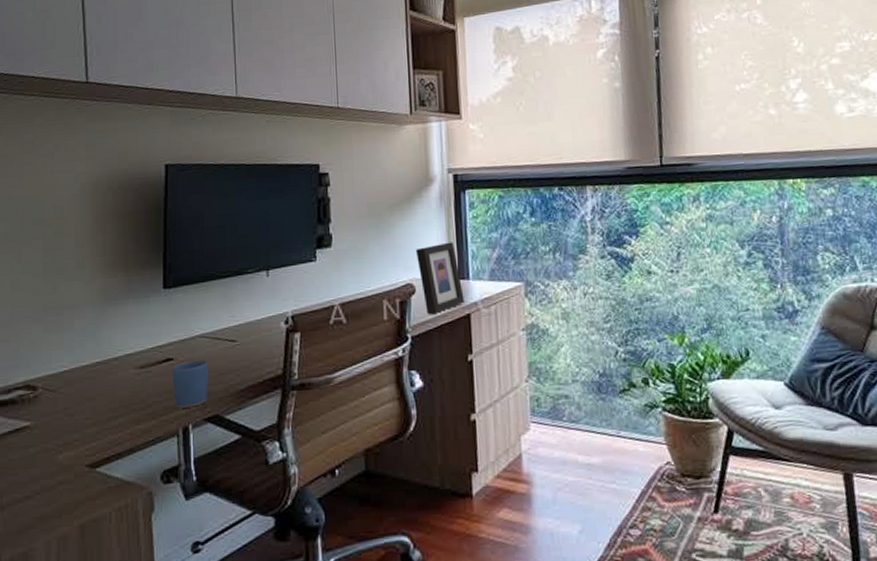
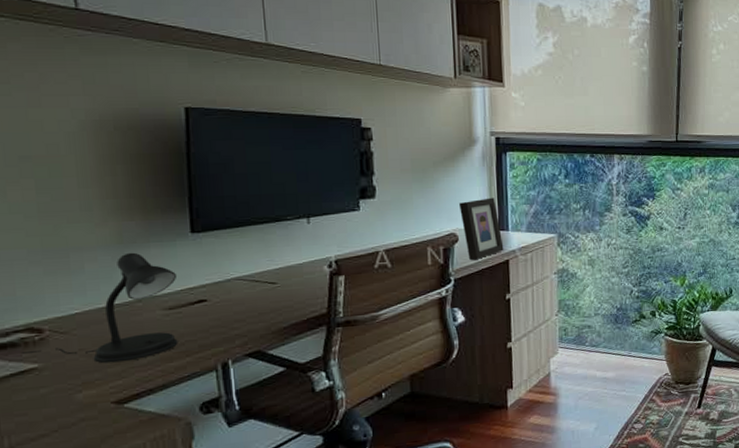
desk lamp: none [19,309,150,424] -> present [22,252,178,364]
mug: present [172,359,210,408] -> none [206,300,249,346]

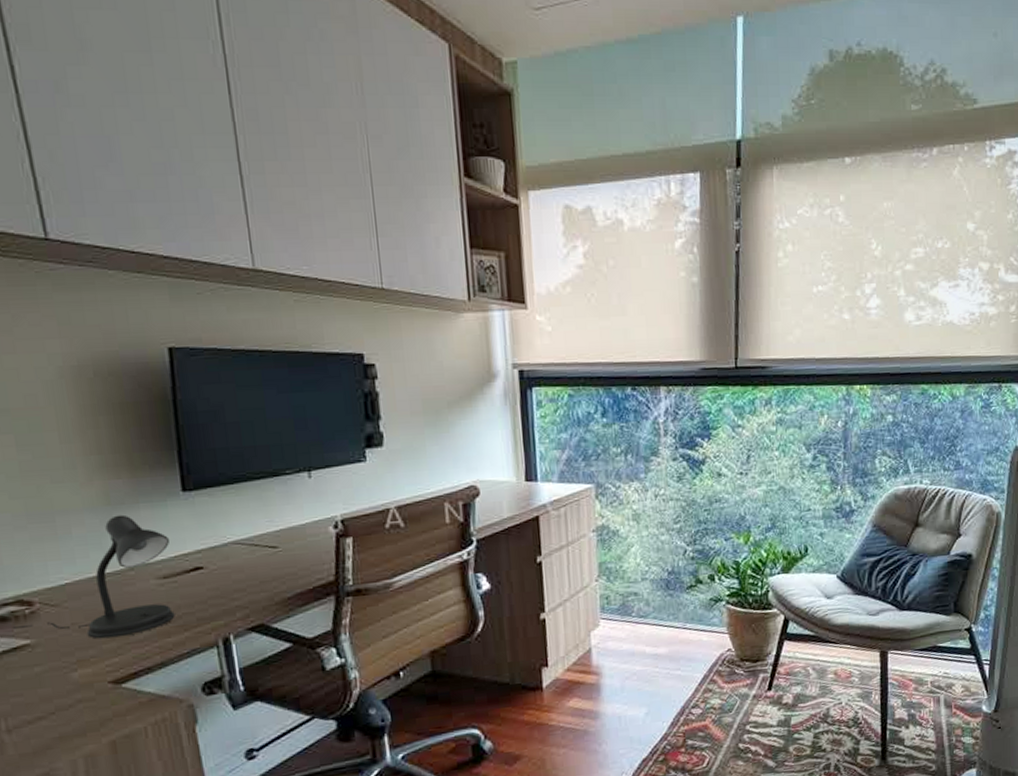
picture frame: present [459,197,504,260] -> none [479,442,533,516]

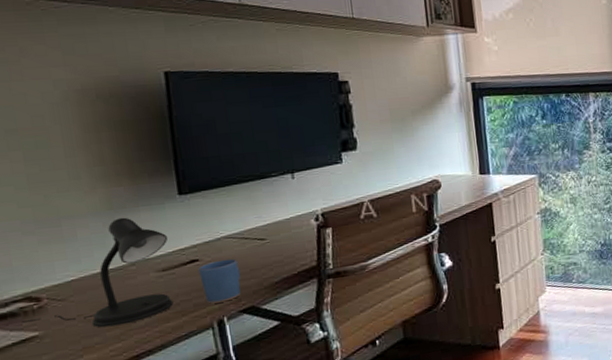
mug: none [203,567,250,619] -> present [198,258,241,304]

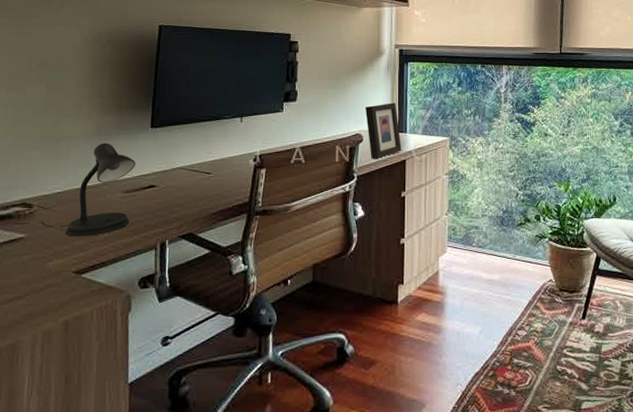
mug: present [198,258,241,304] -> none [154,187,187,227]
picture frame: none [440,142,486,205] -> present [366,103,402,158]

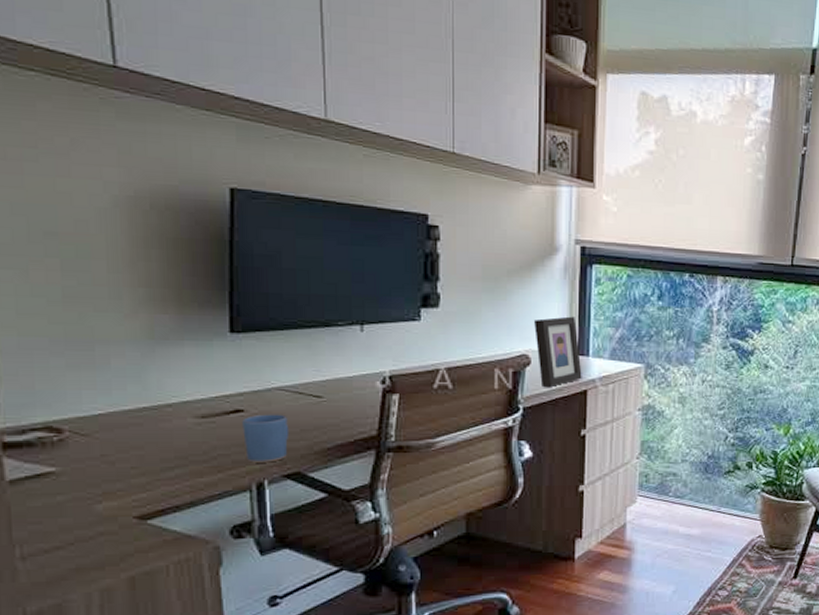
desk lamp: present [15,143,136,237] -> none [39,350,213,473]
mug: none [154,187,187,227] -> present [242,414,290,463]

